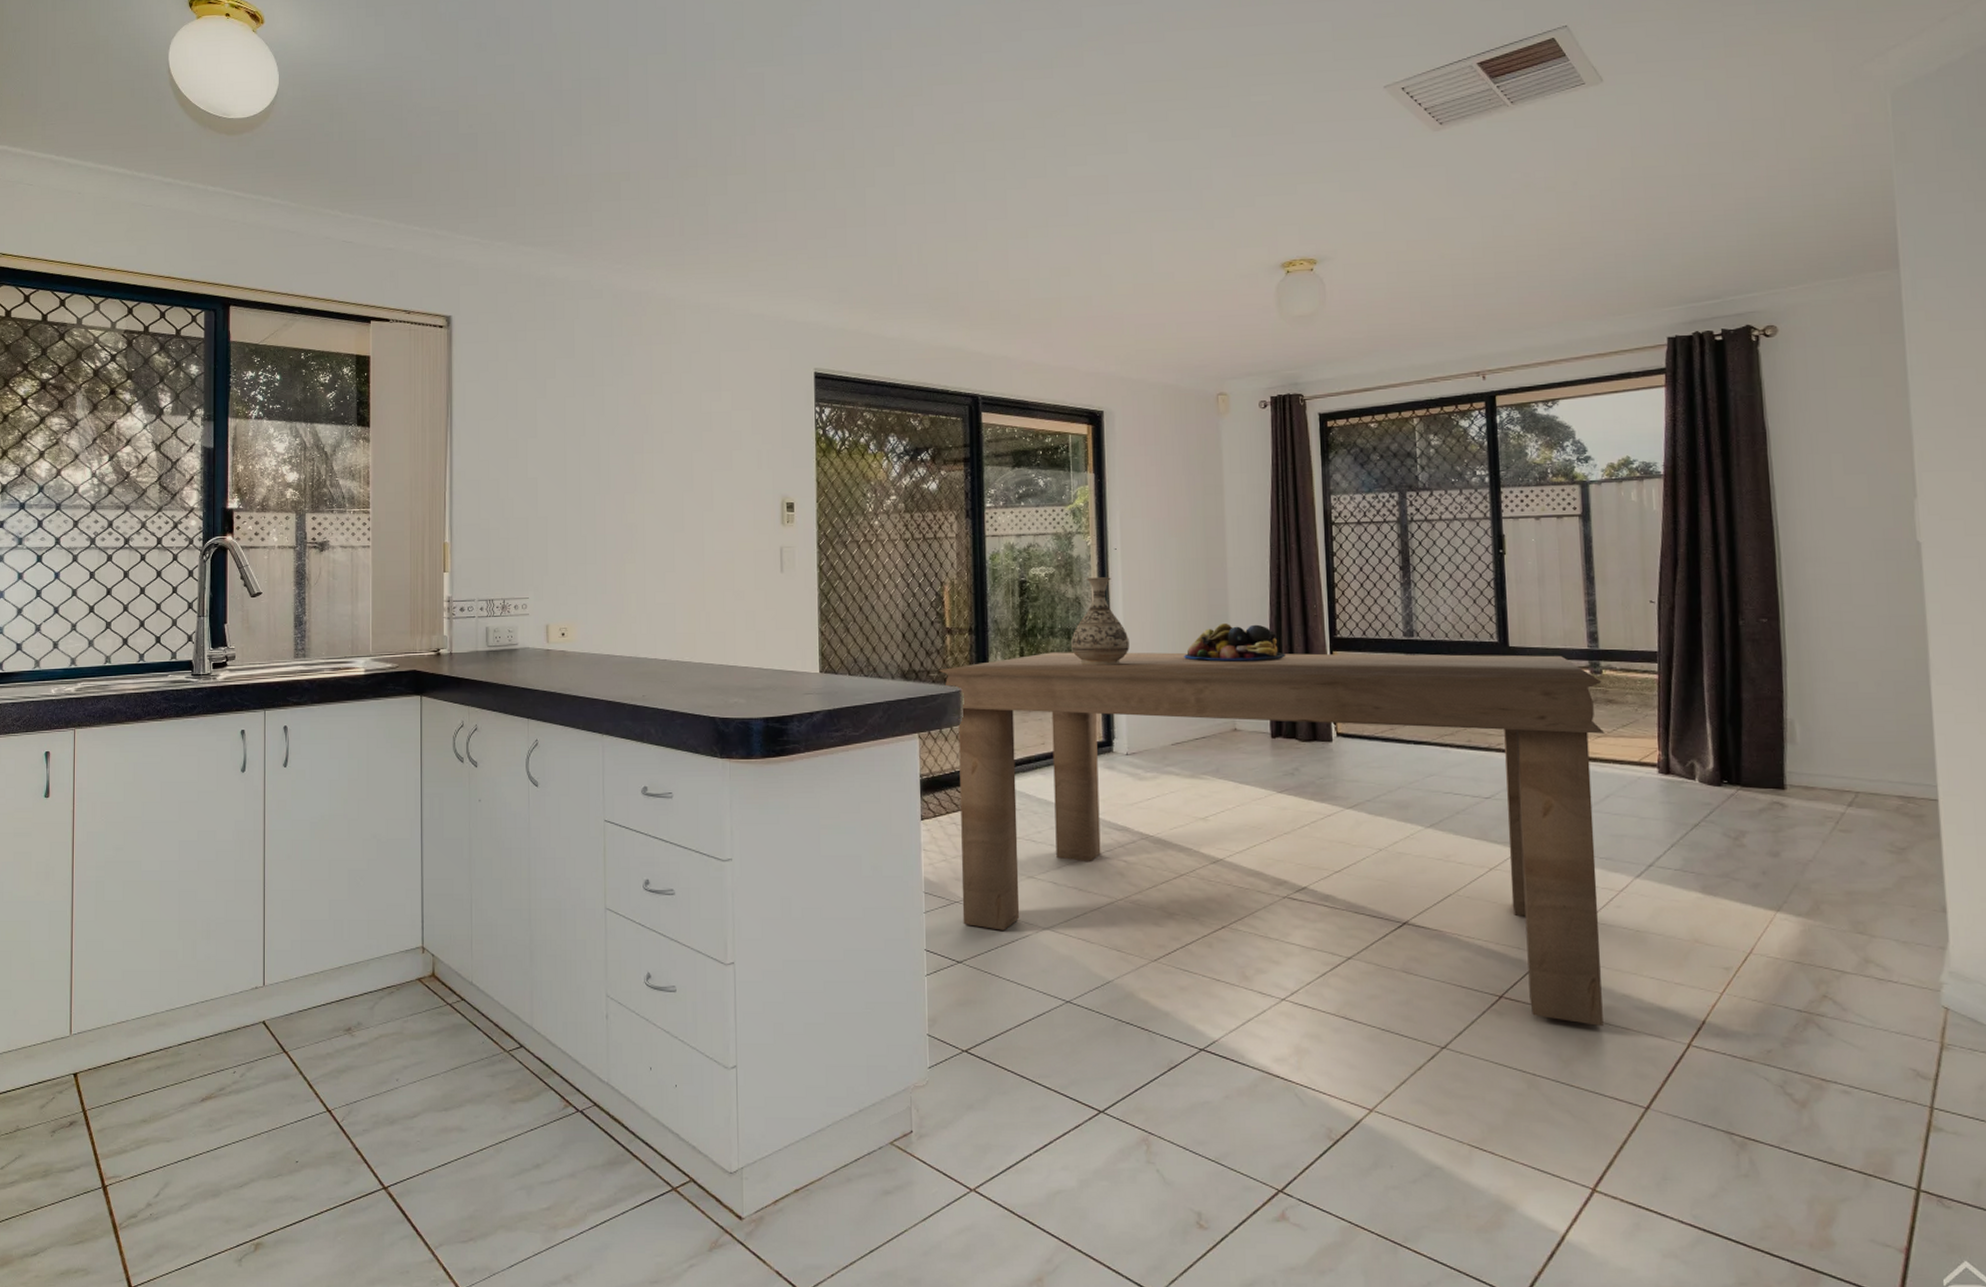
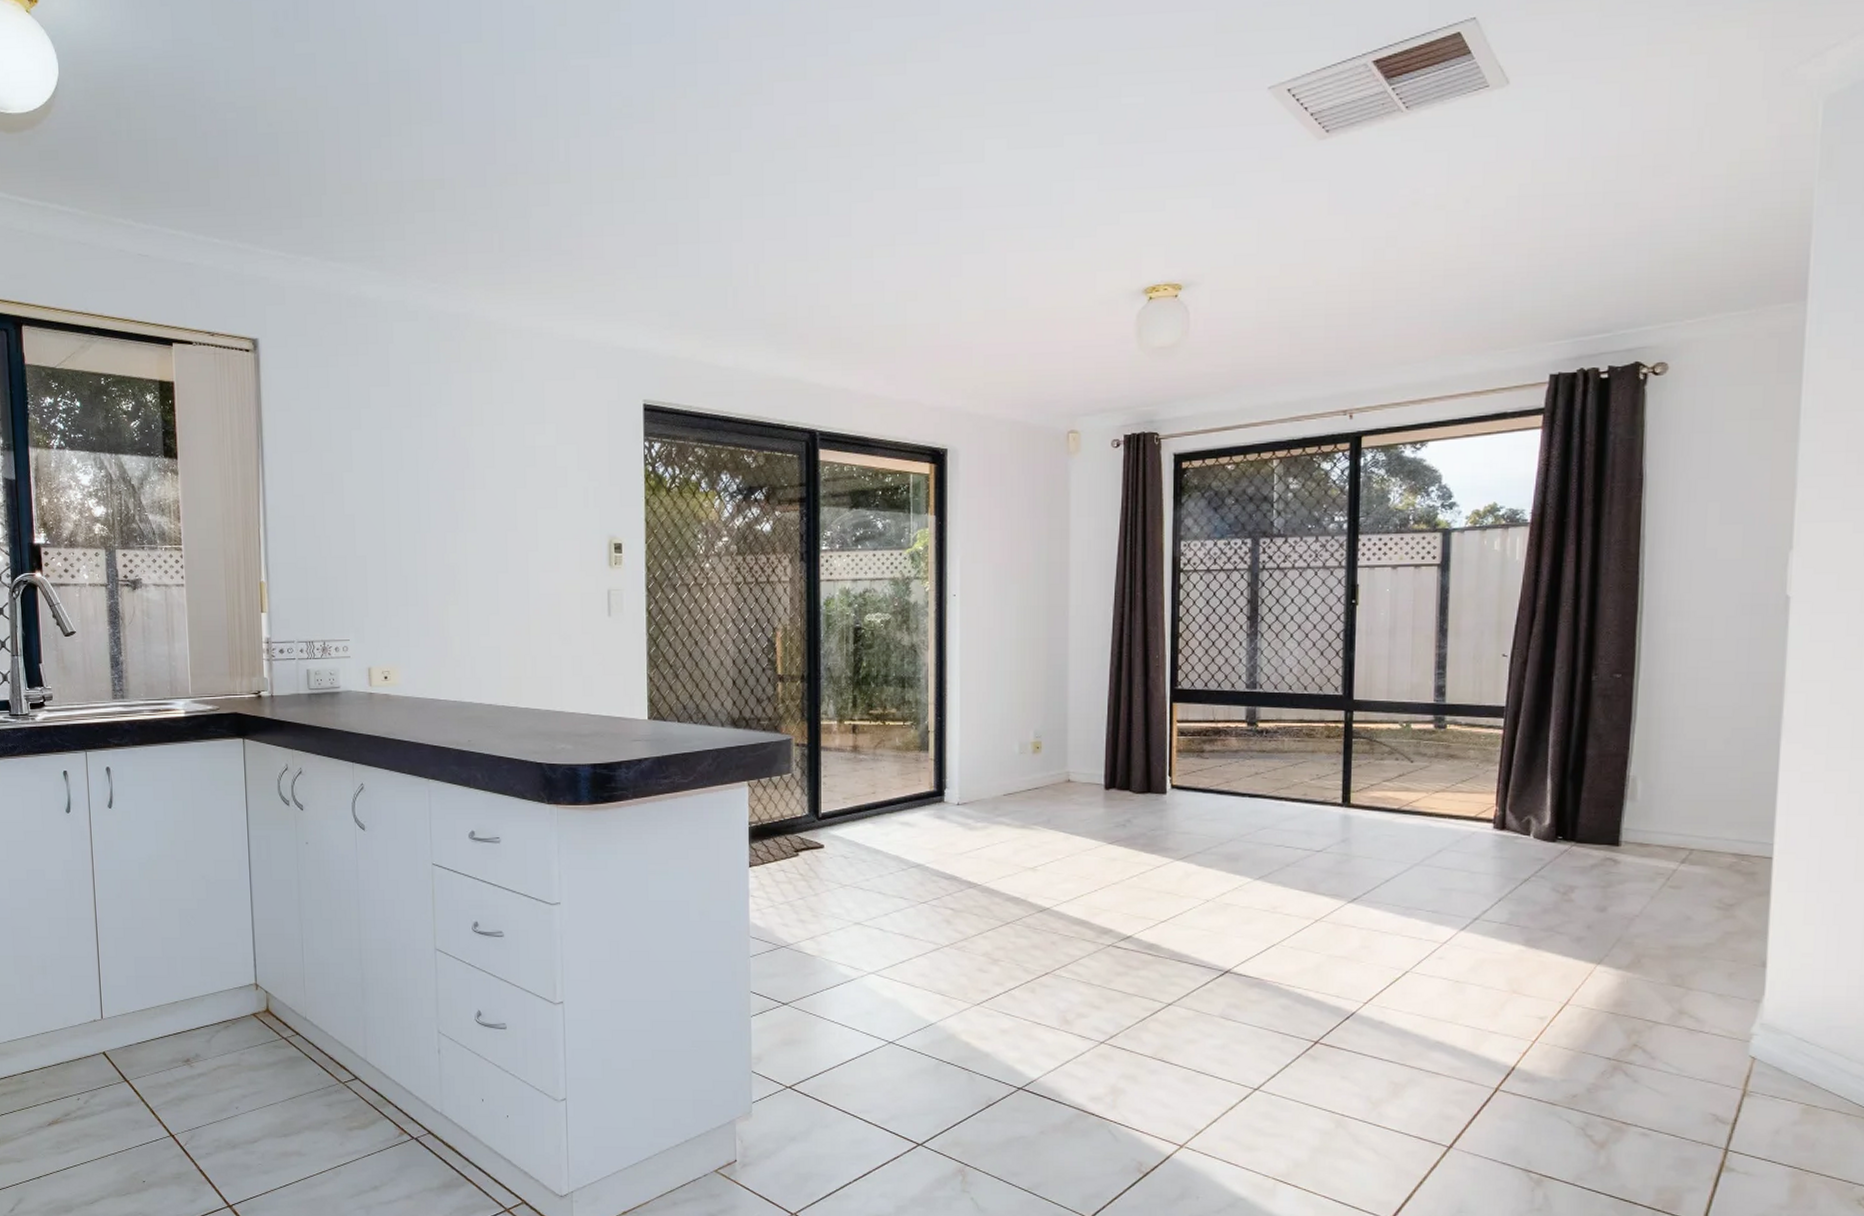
dining table: present [939,652,1605,1026] -> none [770,701,1445,1071]
vase: present [1071,577,1129,666] -> none [906,624,965,715]
fruit bowl: present [1184,624,1286,662] -> none [1020,673,1124,712]

